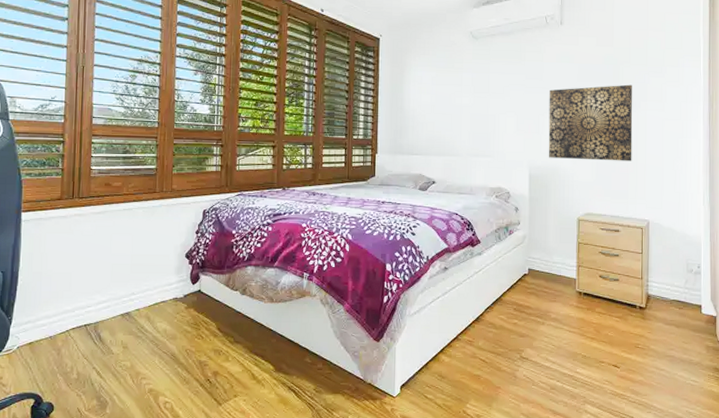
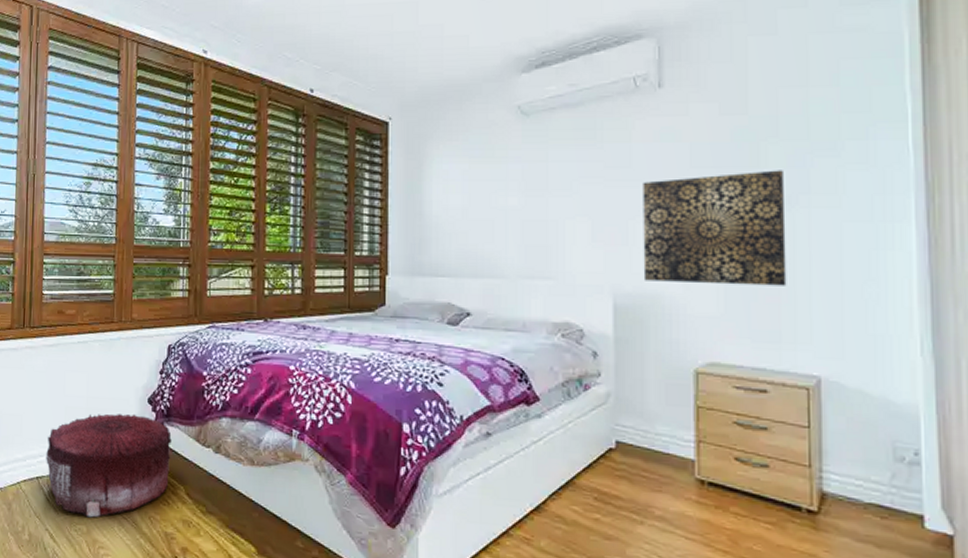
pouf: none [93,267,206,355] -> present [46,413,172,518]

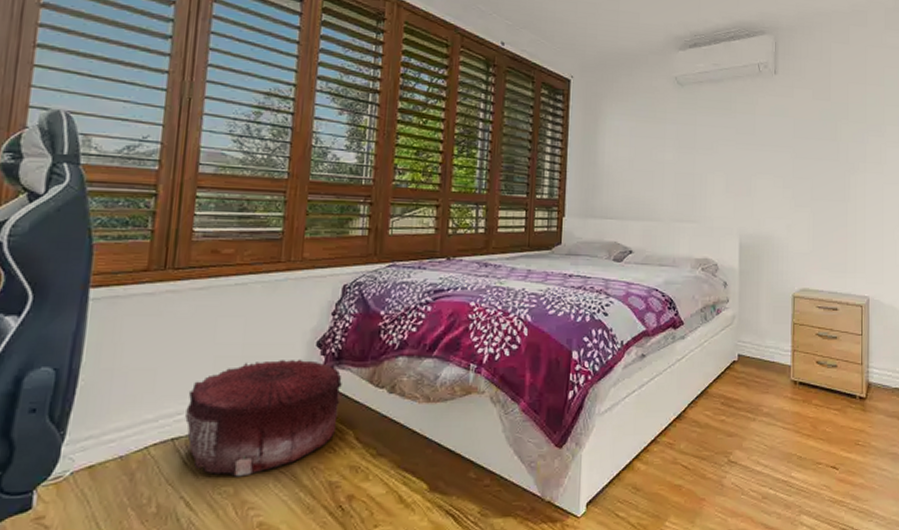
wall art: present [643,170,787,286] -> none [760,143,851,230]

